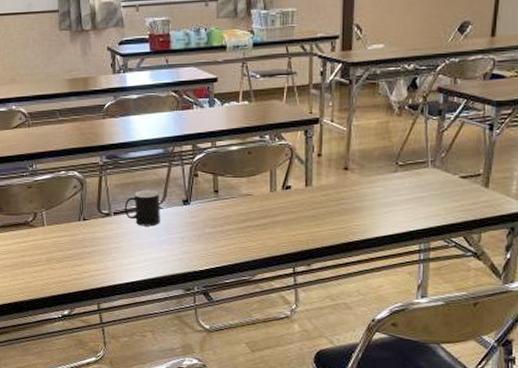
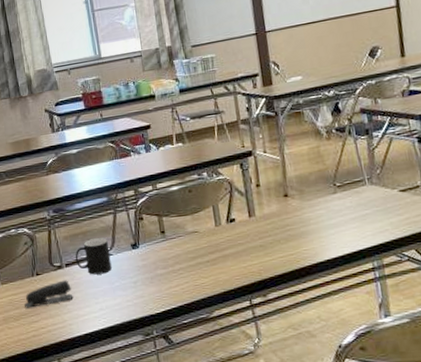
stapler: none [69,228,119,252] -> present [24,280,73,308]

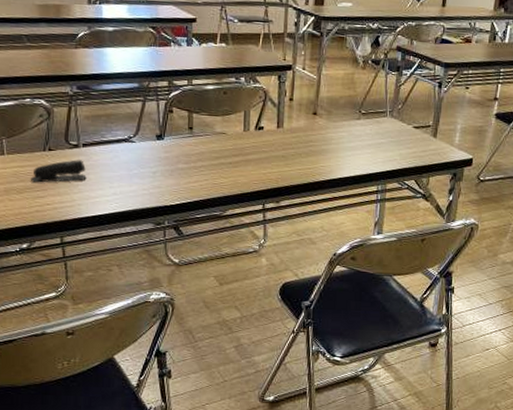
cup: present [75,238,112,275] -> none [94,123,133,160]

